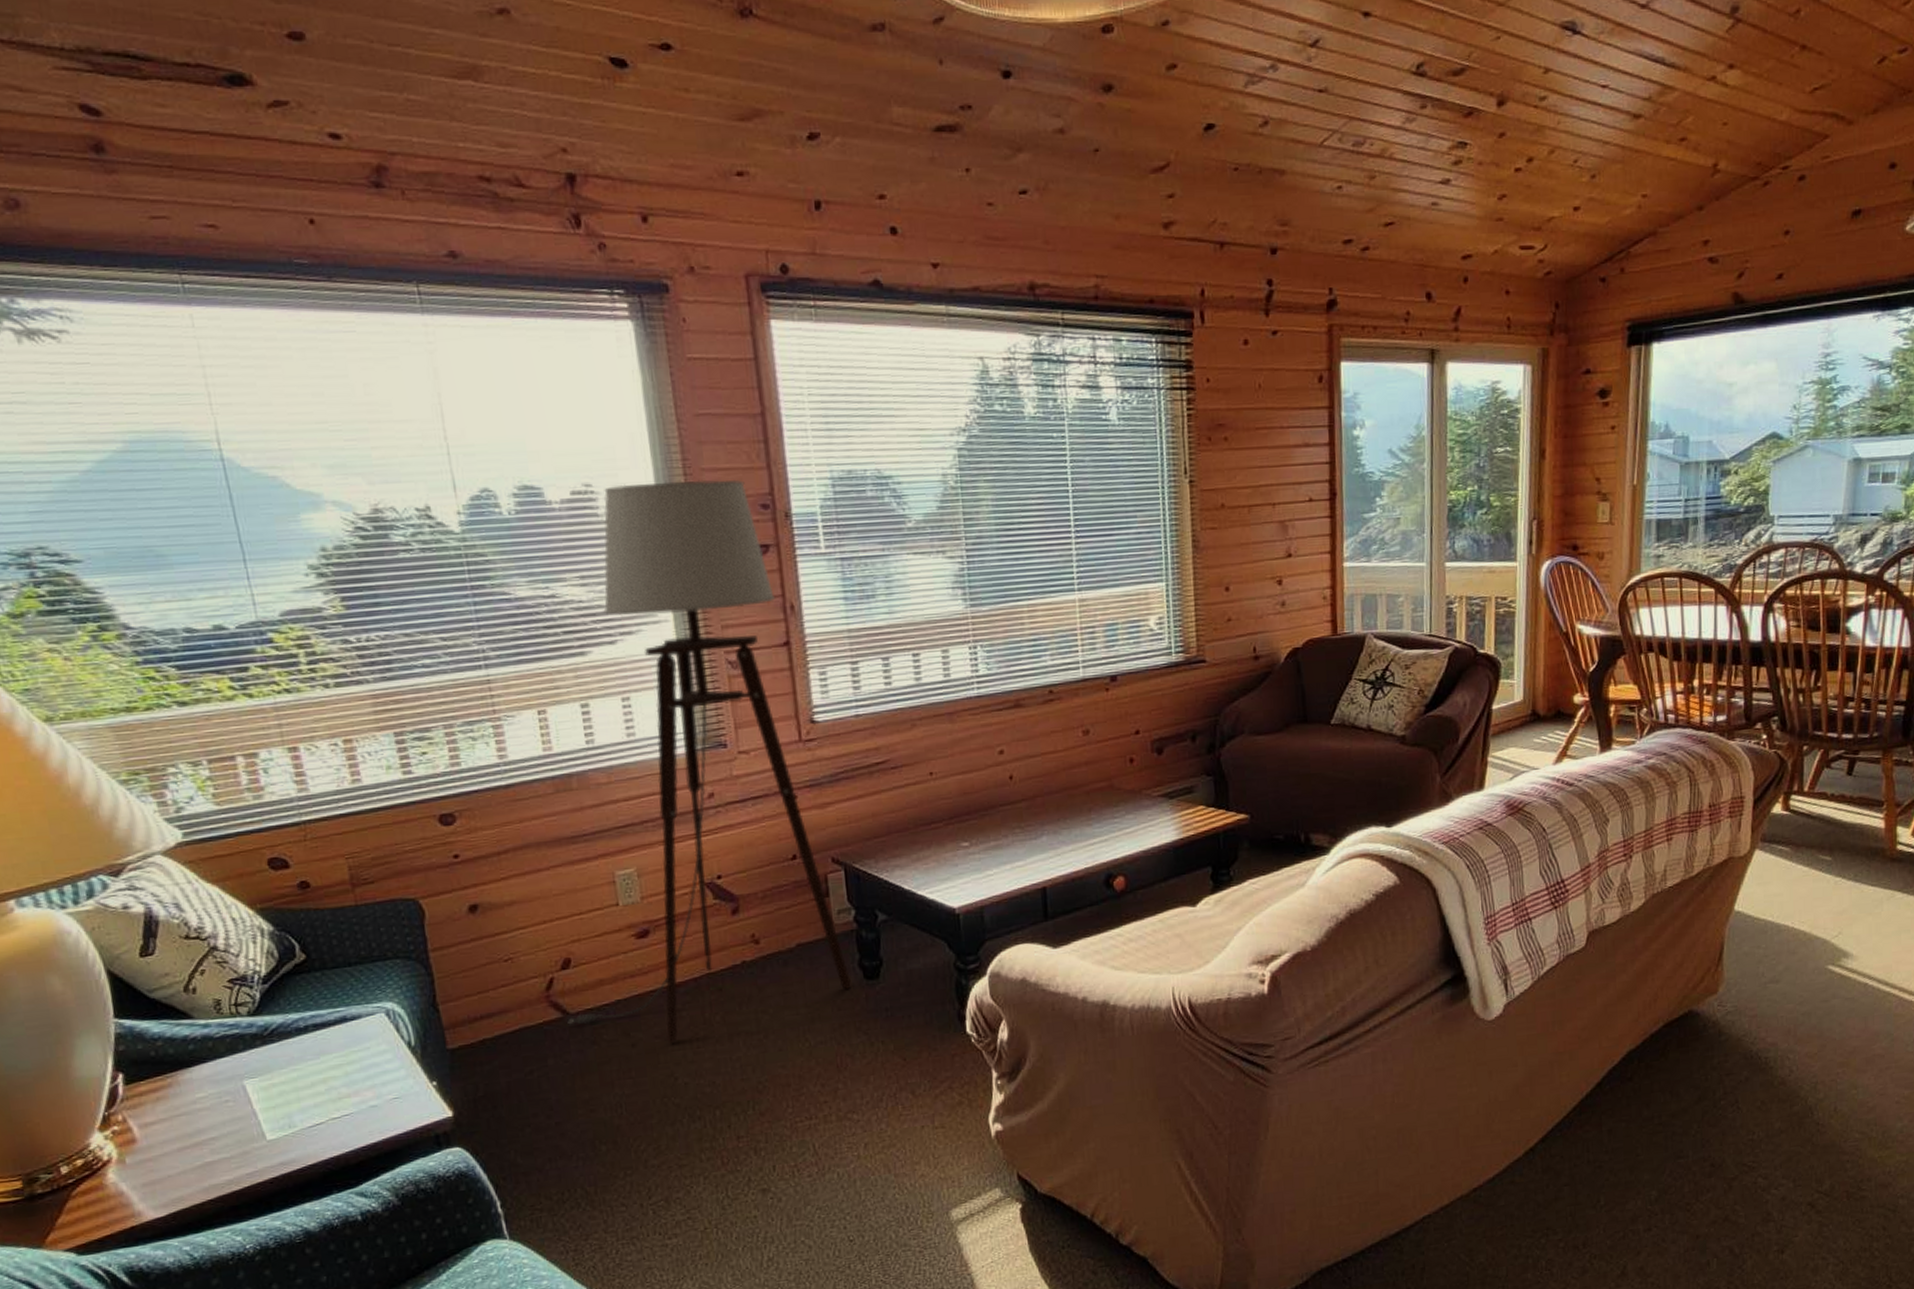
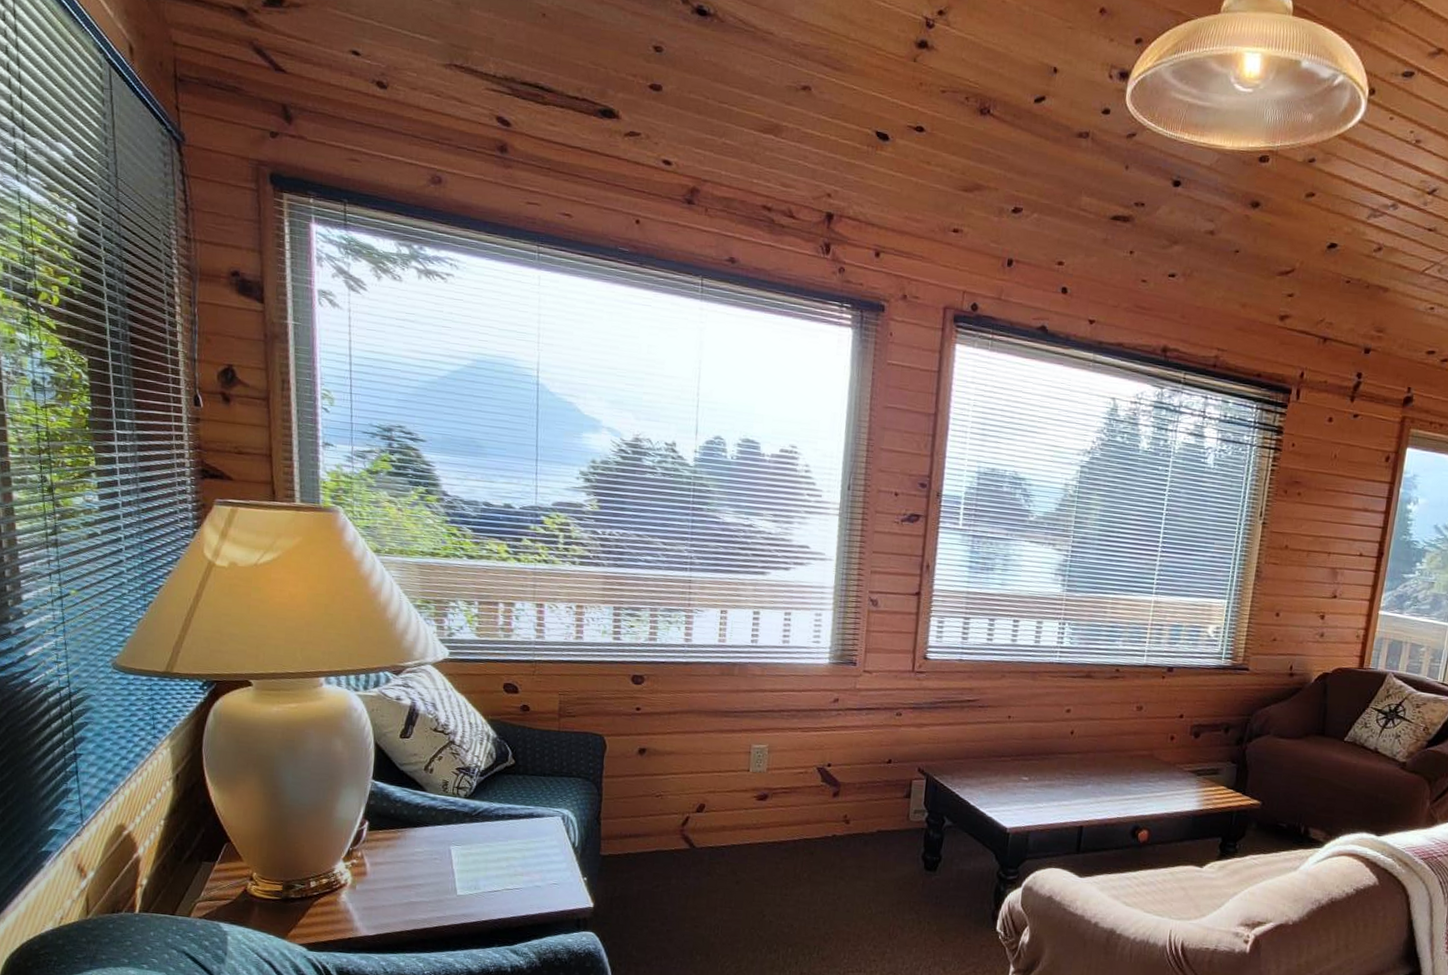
floor lamp: present [568,479,852,1043] -> none [692,450,917,888]

